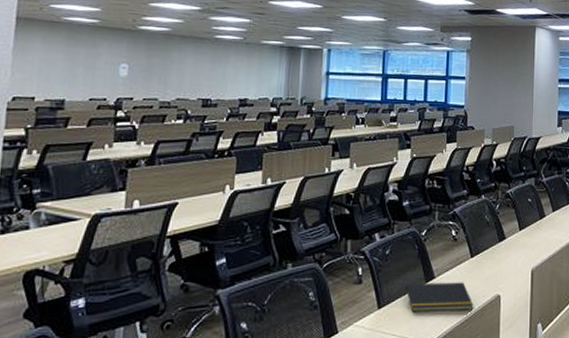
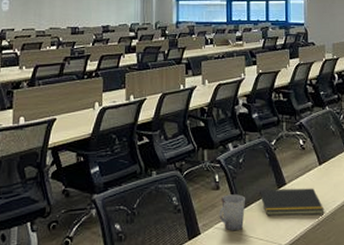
cup: none [360,289,390,329] -> present [219,194,245,231]

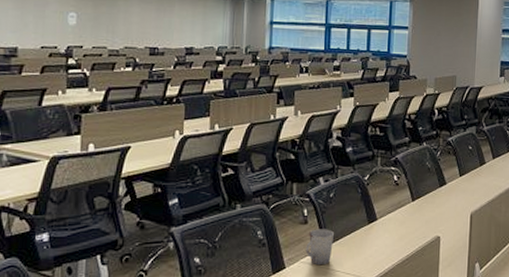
notepad: present [258,188,325,216] -> none [348,224,415,251]

